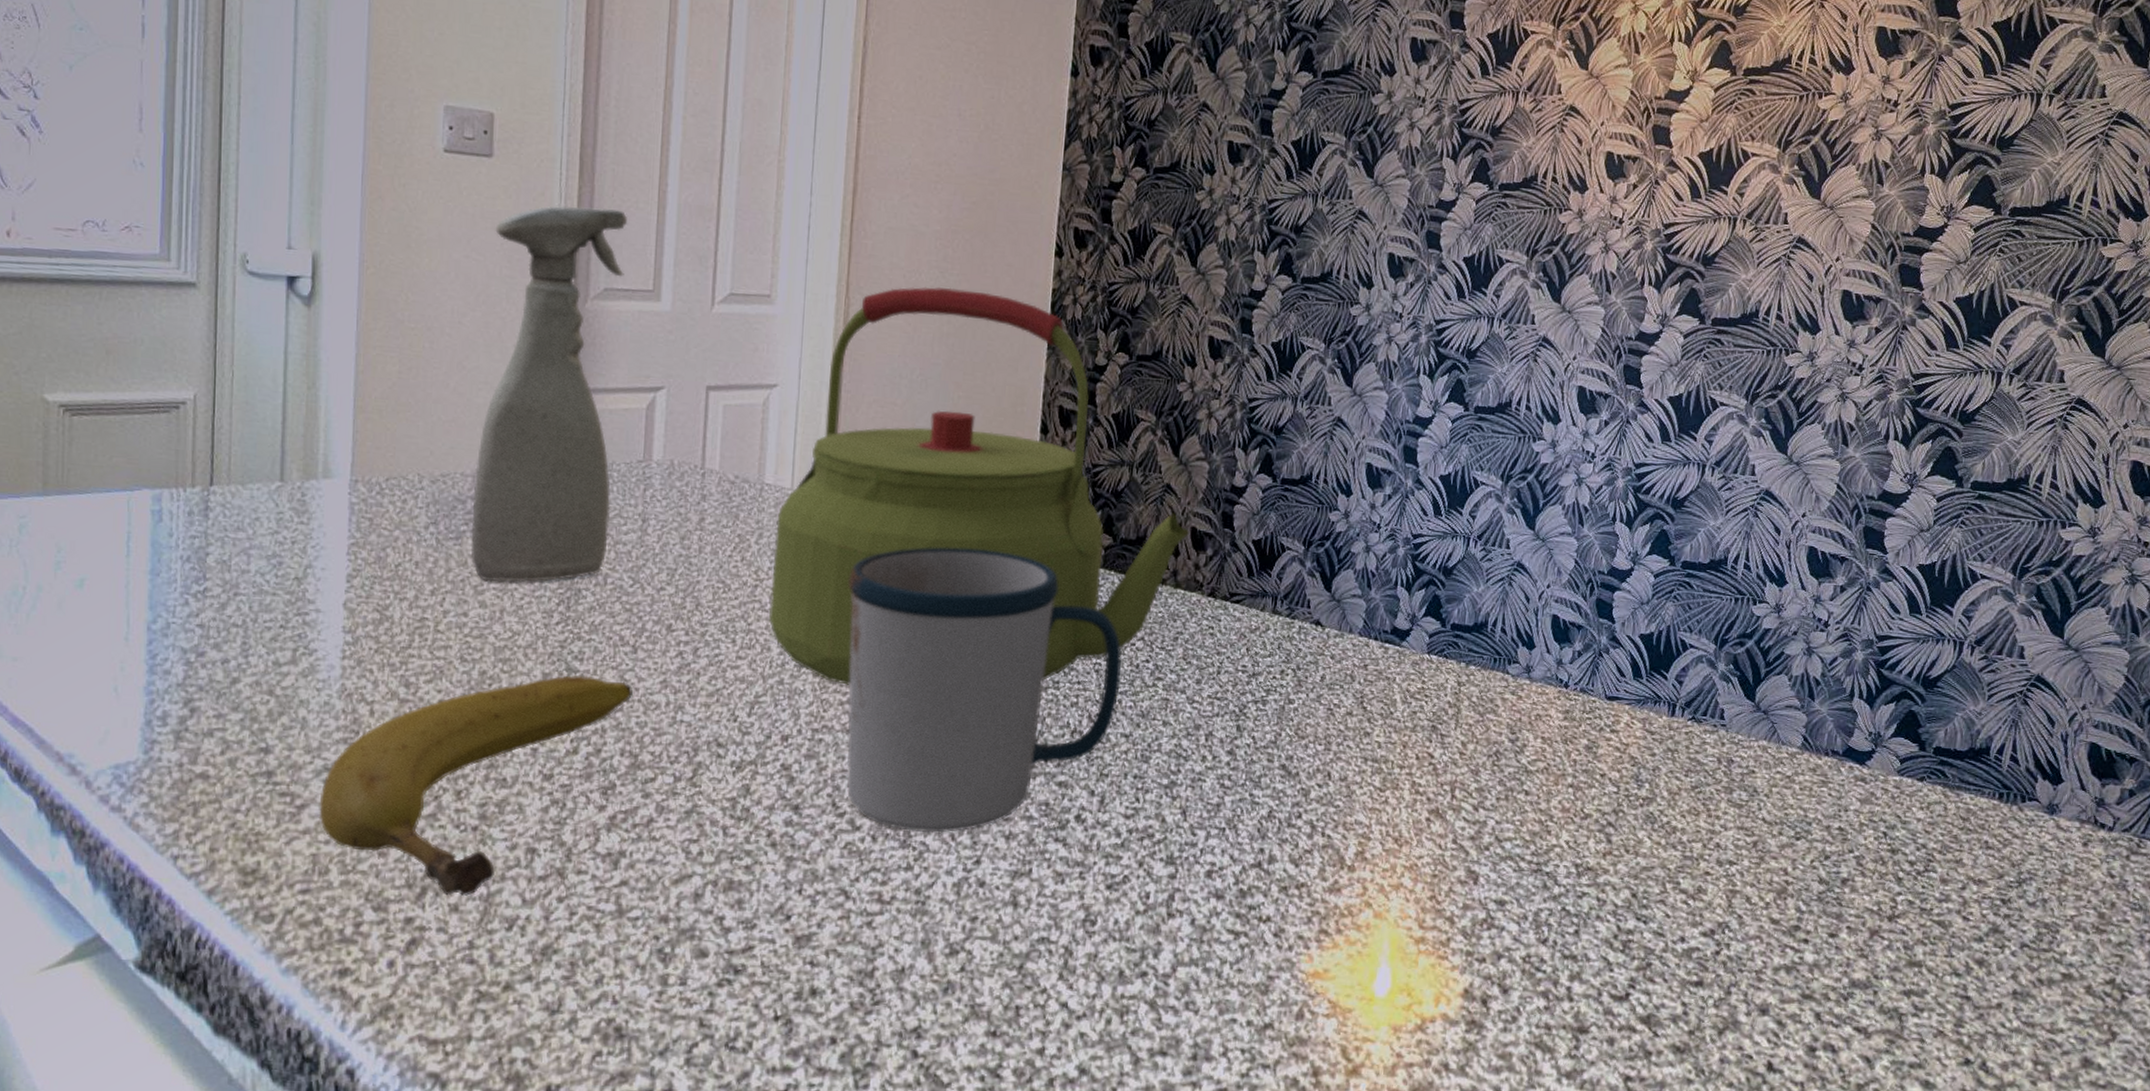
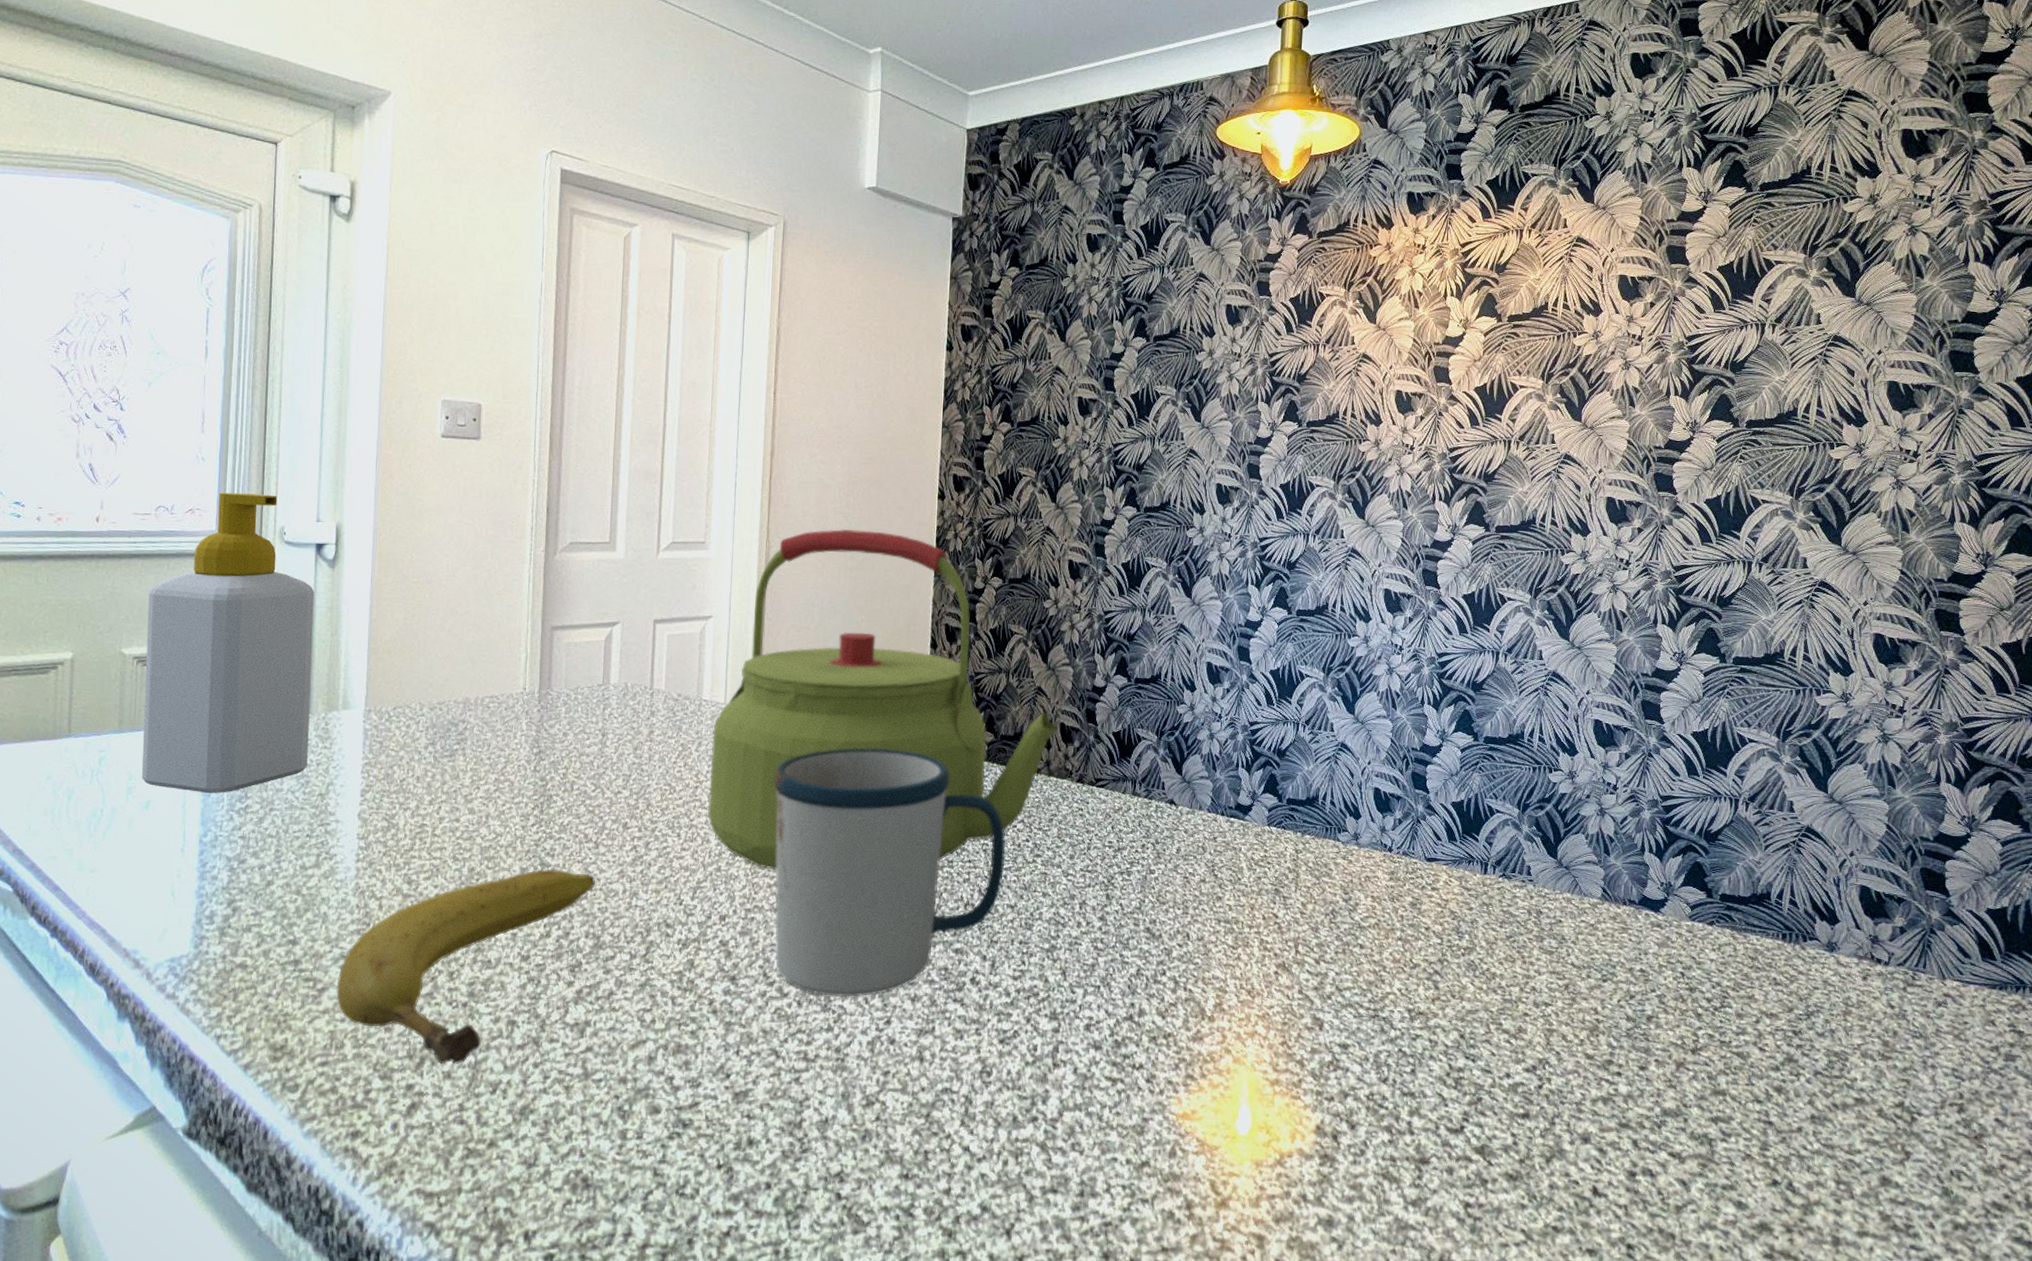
soap bottle: none [73,207,286,573] -> present [142,492,315,794]
spray bottle: present [471,205,627,583] -> none [462,476,588,792]

